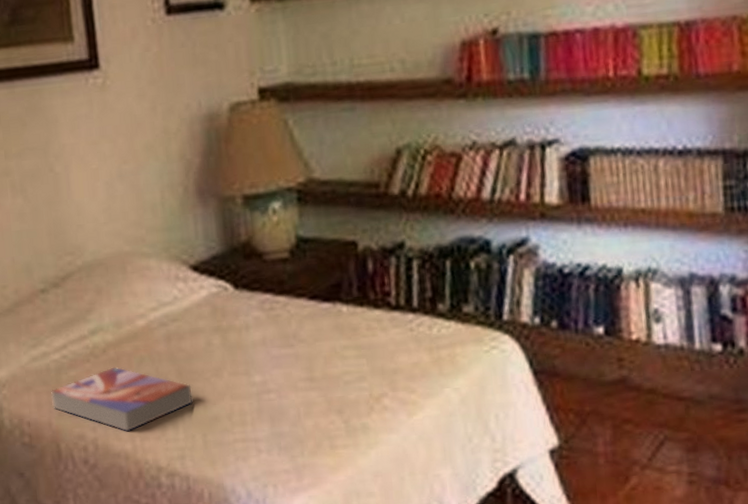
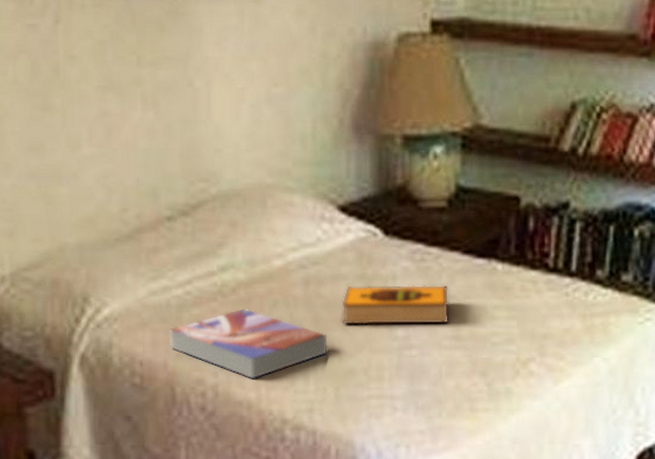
hardback book: none [201,330,302,375] -> present [342,284,449,325]

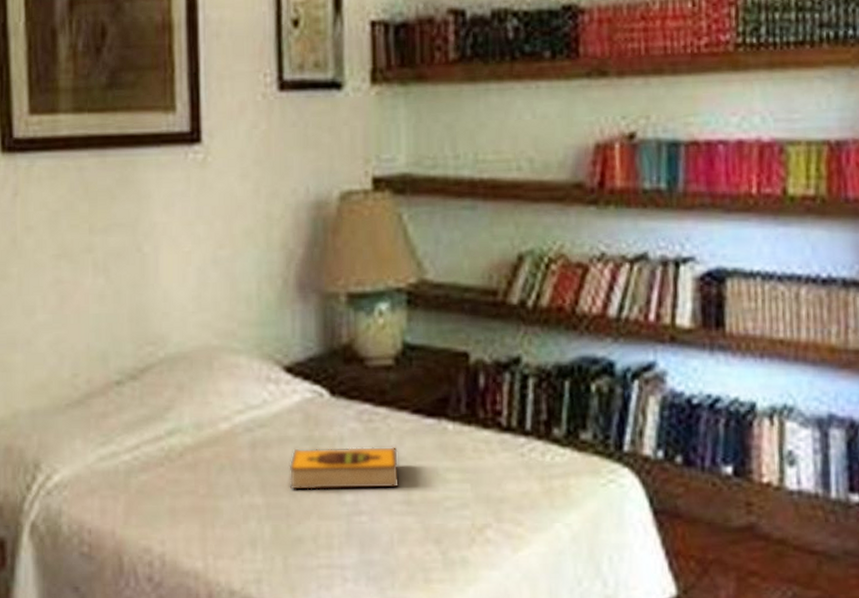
textbook: present [169,308,328,380] -> none [117,473,275,548]

